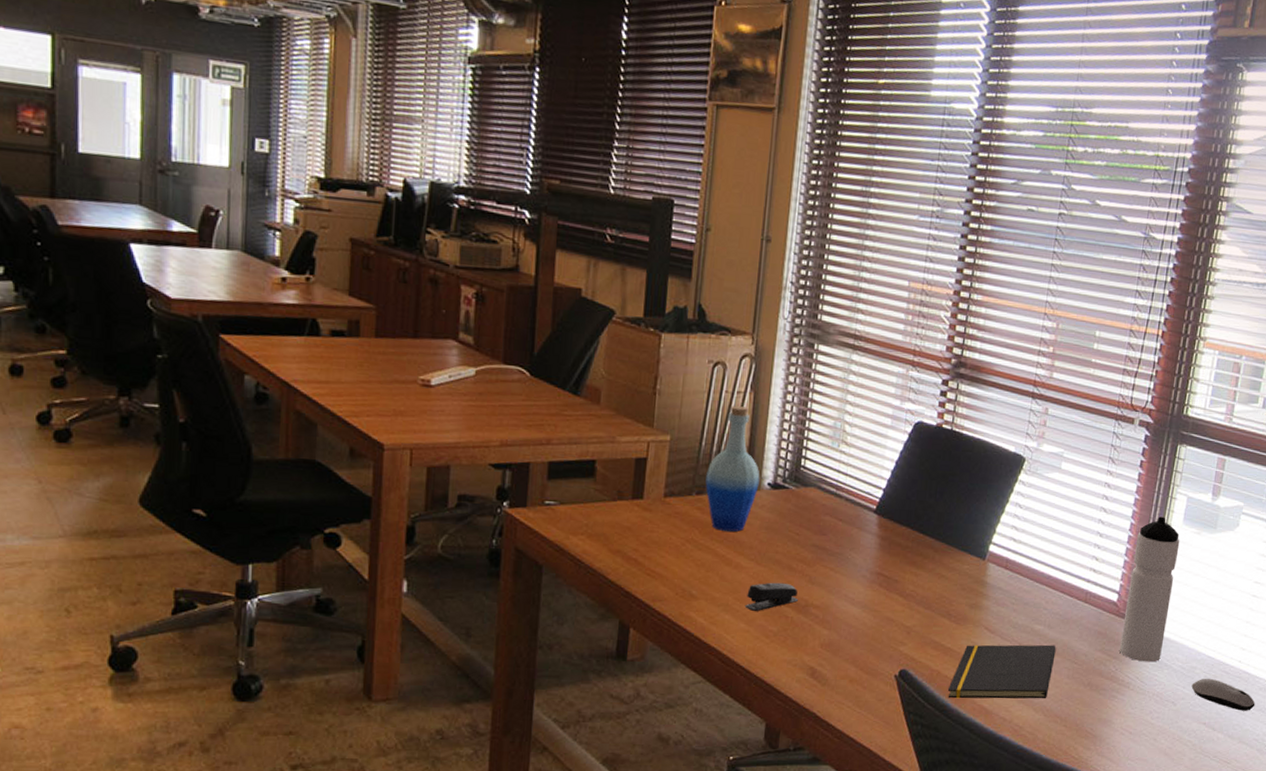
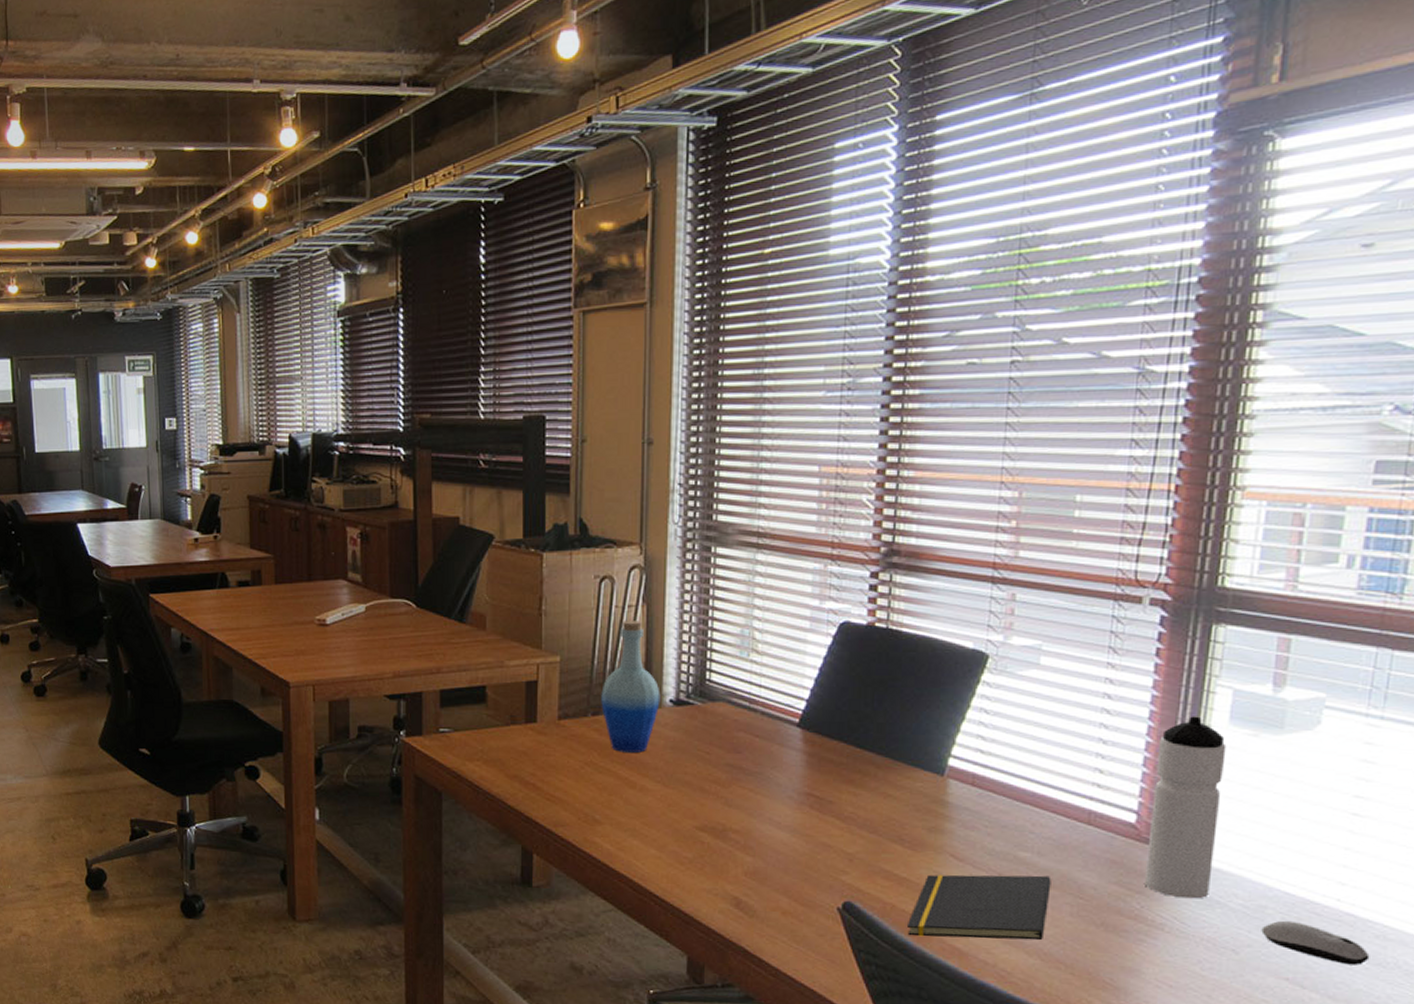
stapler: present [744,582,798,611] -> none [654,805,714,836]

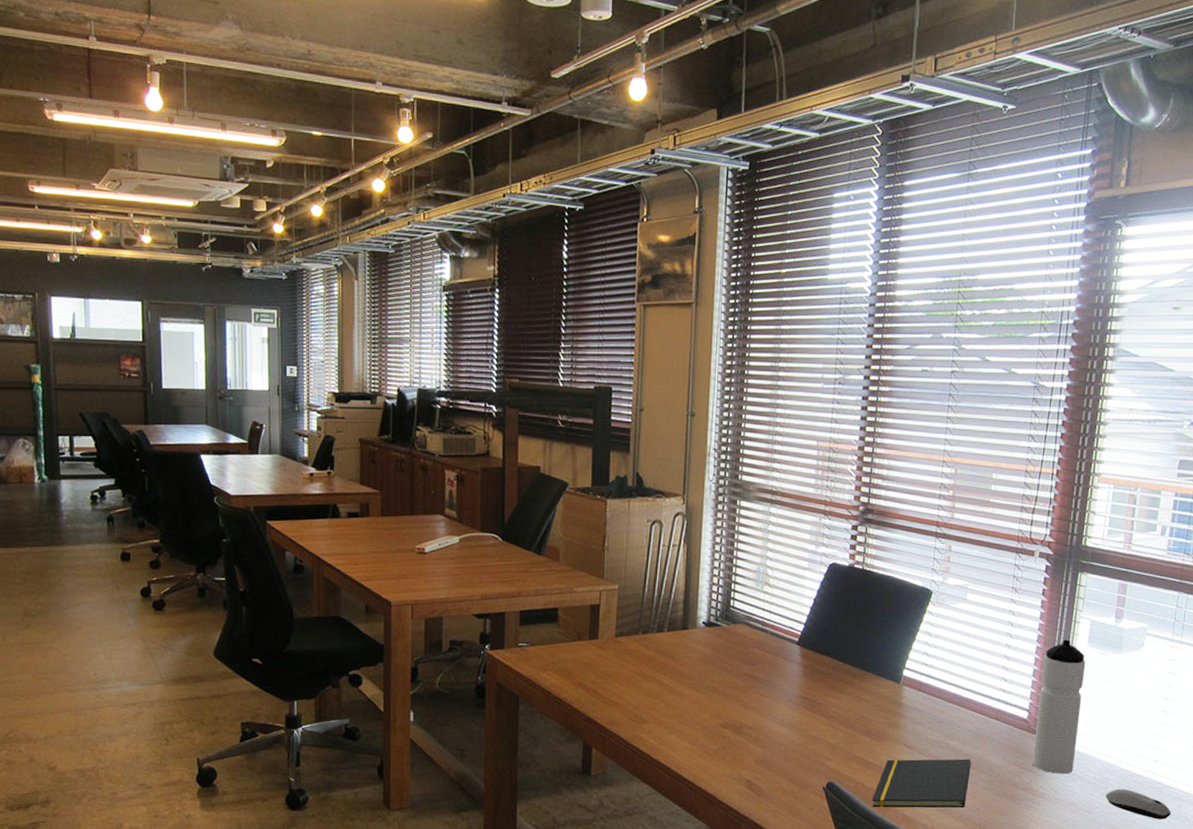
bottle: present [601,621,660,753] -> none [649,557,696,664]

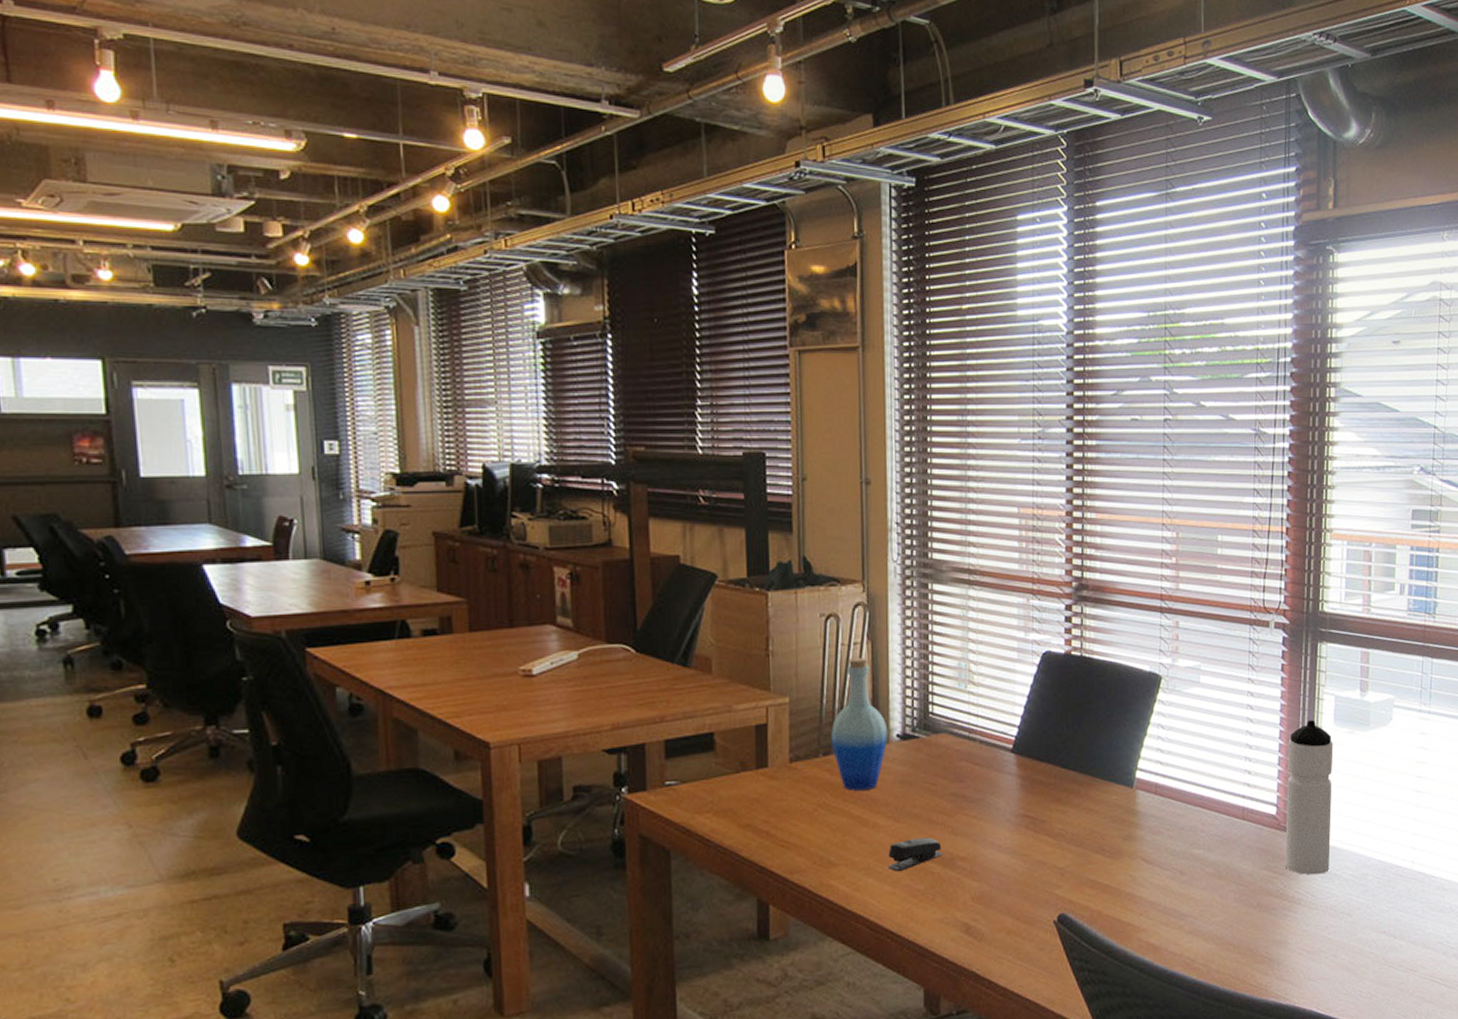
bottle: none [649,557,696,664] -> present [831,658,888,791]
stapler: none [688,707,734,732] -> present [887,837,942,871]
notepad: present [871,759,971,808] -> none [1111,868,1219,939]
computer mouse: present [1105,788,1171,820] -> none [1365,883,1435,914]

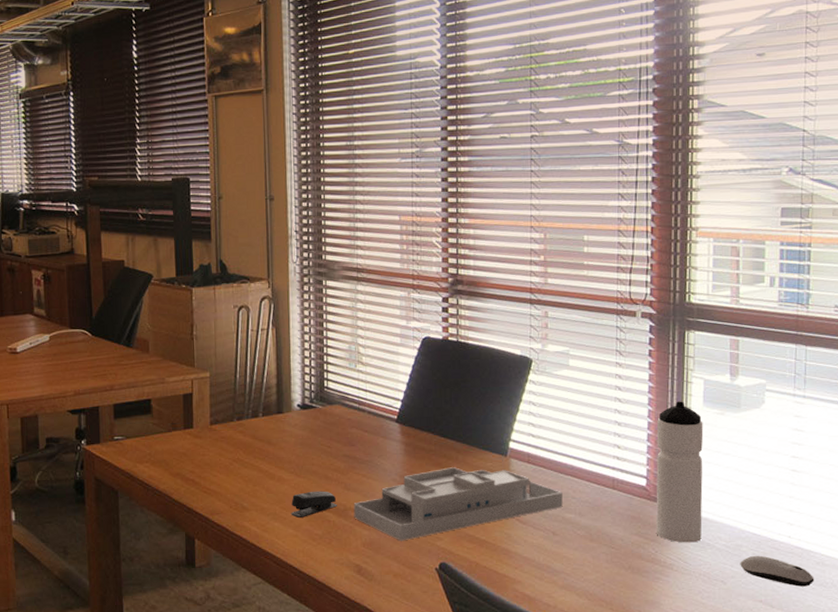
bottle: present [831,658,888,791] -> none [243,341,290,450]
desk organizer: none [961,802,1191,892] -> present [353,467,563,541]
computer mouse: none [1365,883,1435,914] -> present [740,555,815,587]

